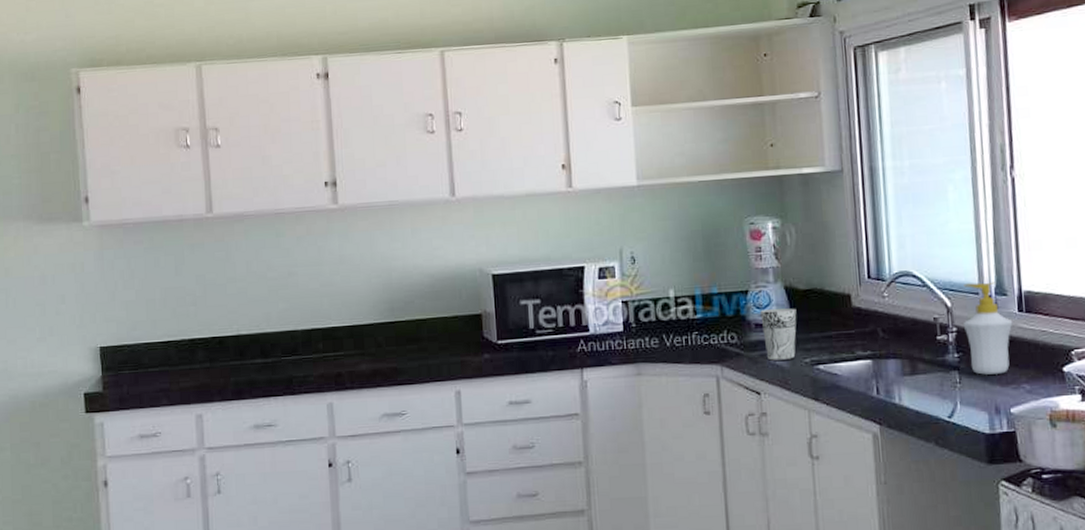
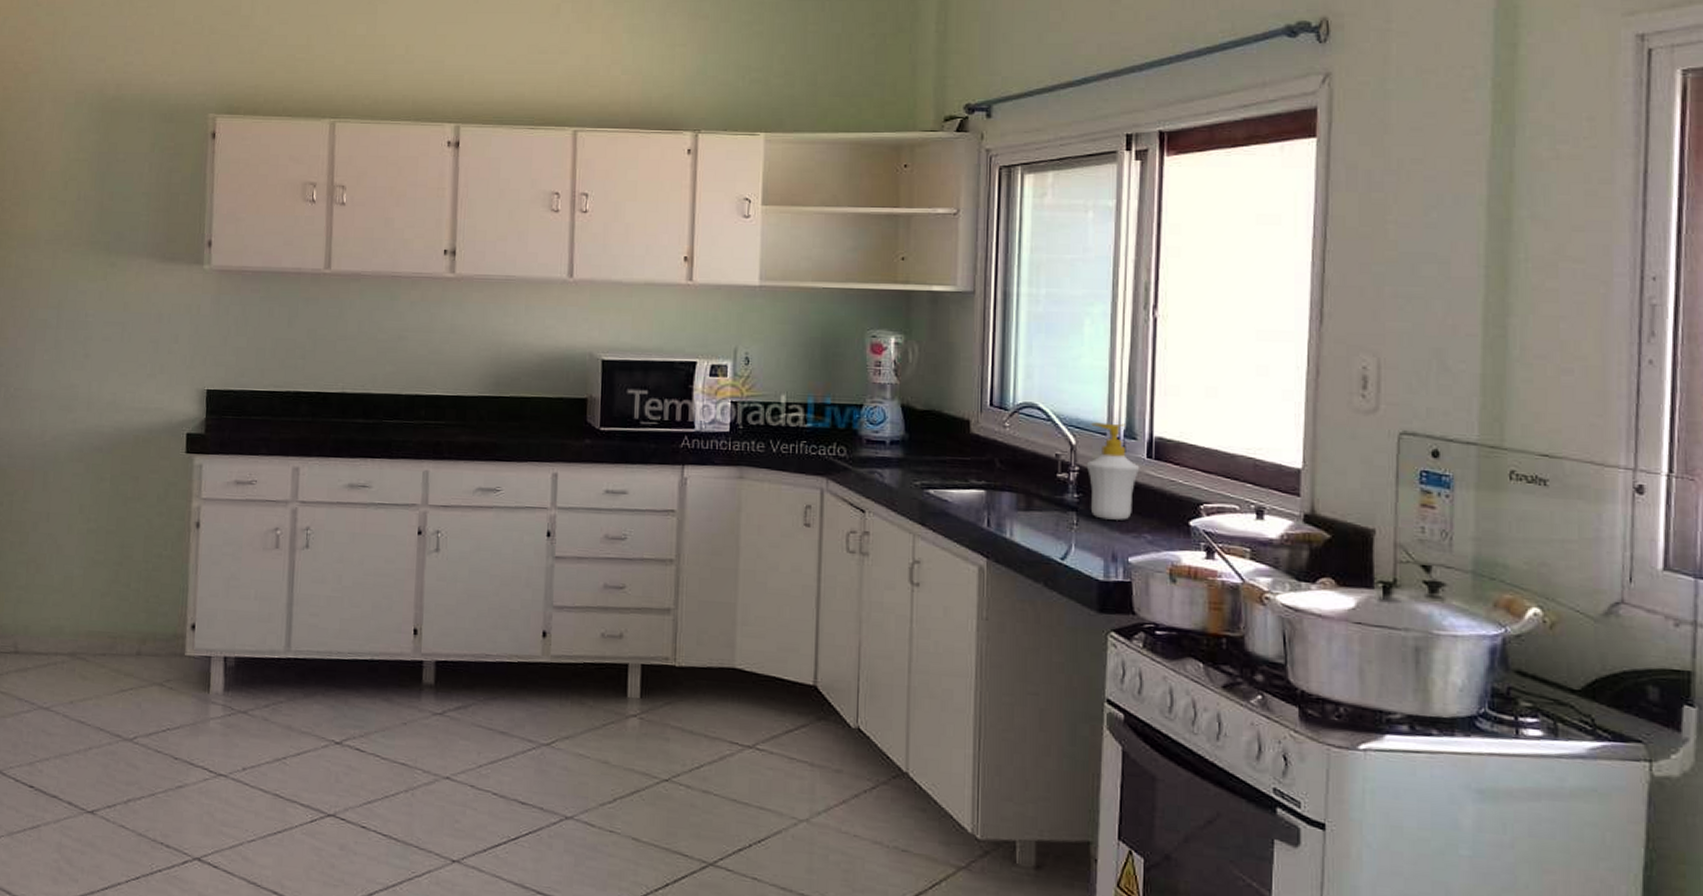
cup: present [760,308,797,361] -> none [873,426,912,480]

